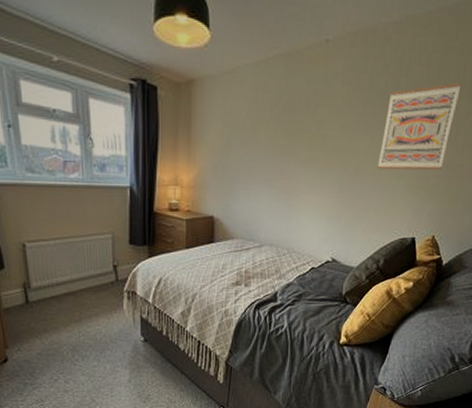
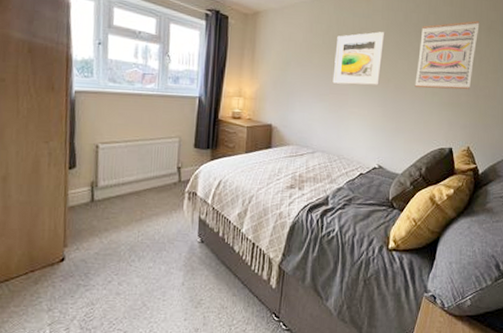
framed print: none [282,101,346,168] -> present [332,32,385,85]

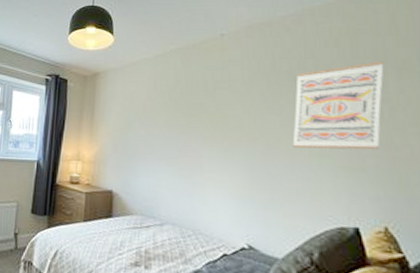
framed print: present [332,32,385,85] -> none [182,84,247,146]

